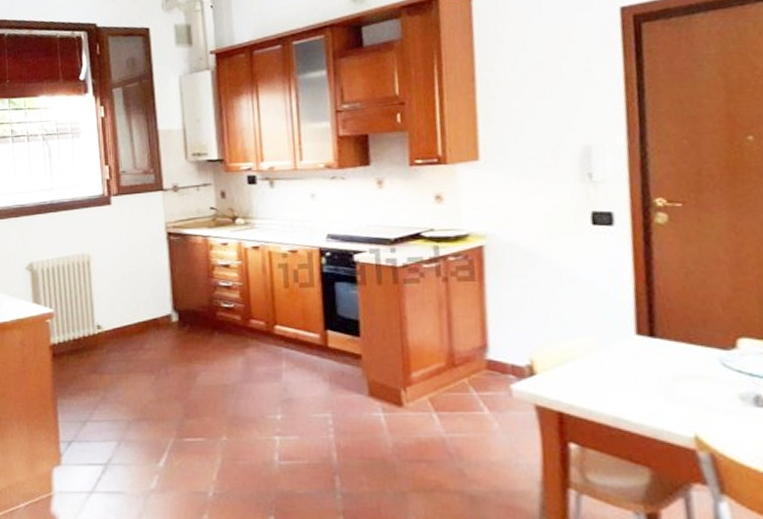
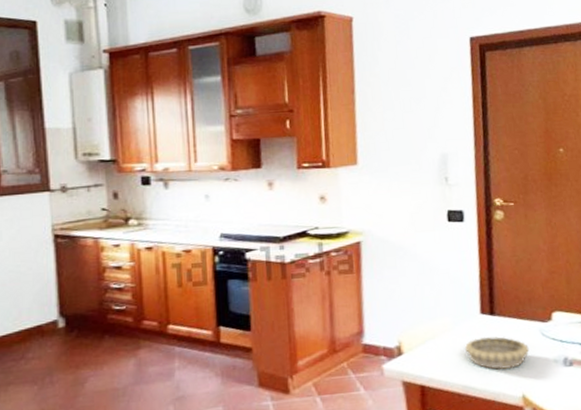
decorative bowl: none [614,361,704,404] -> present [464,336,529,370]

